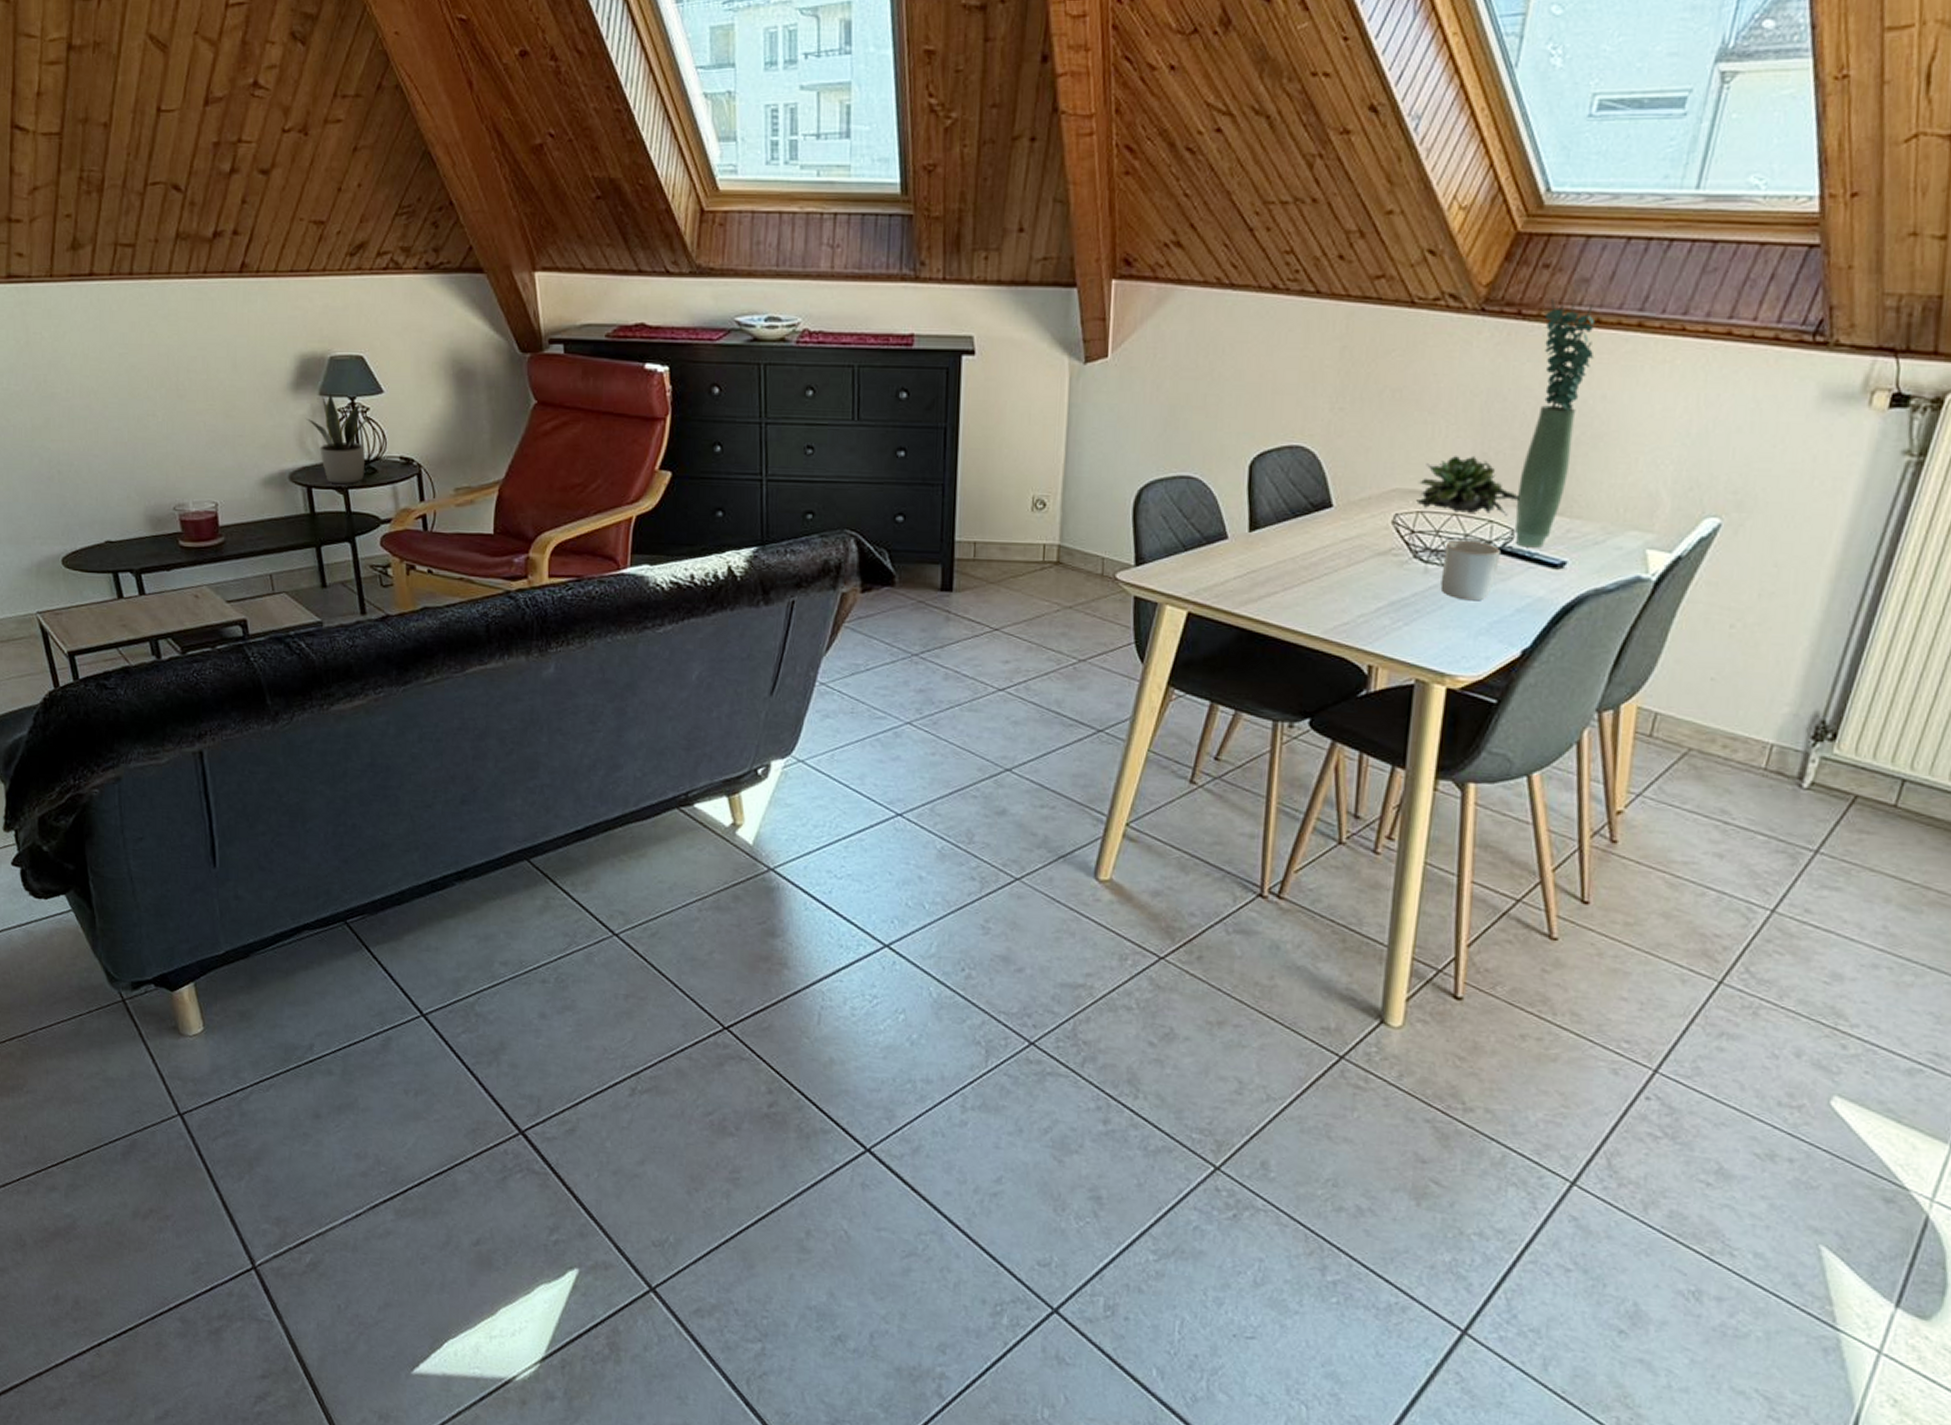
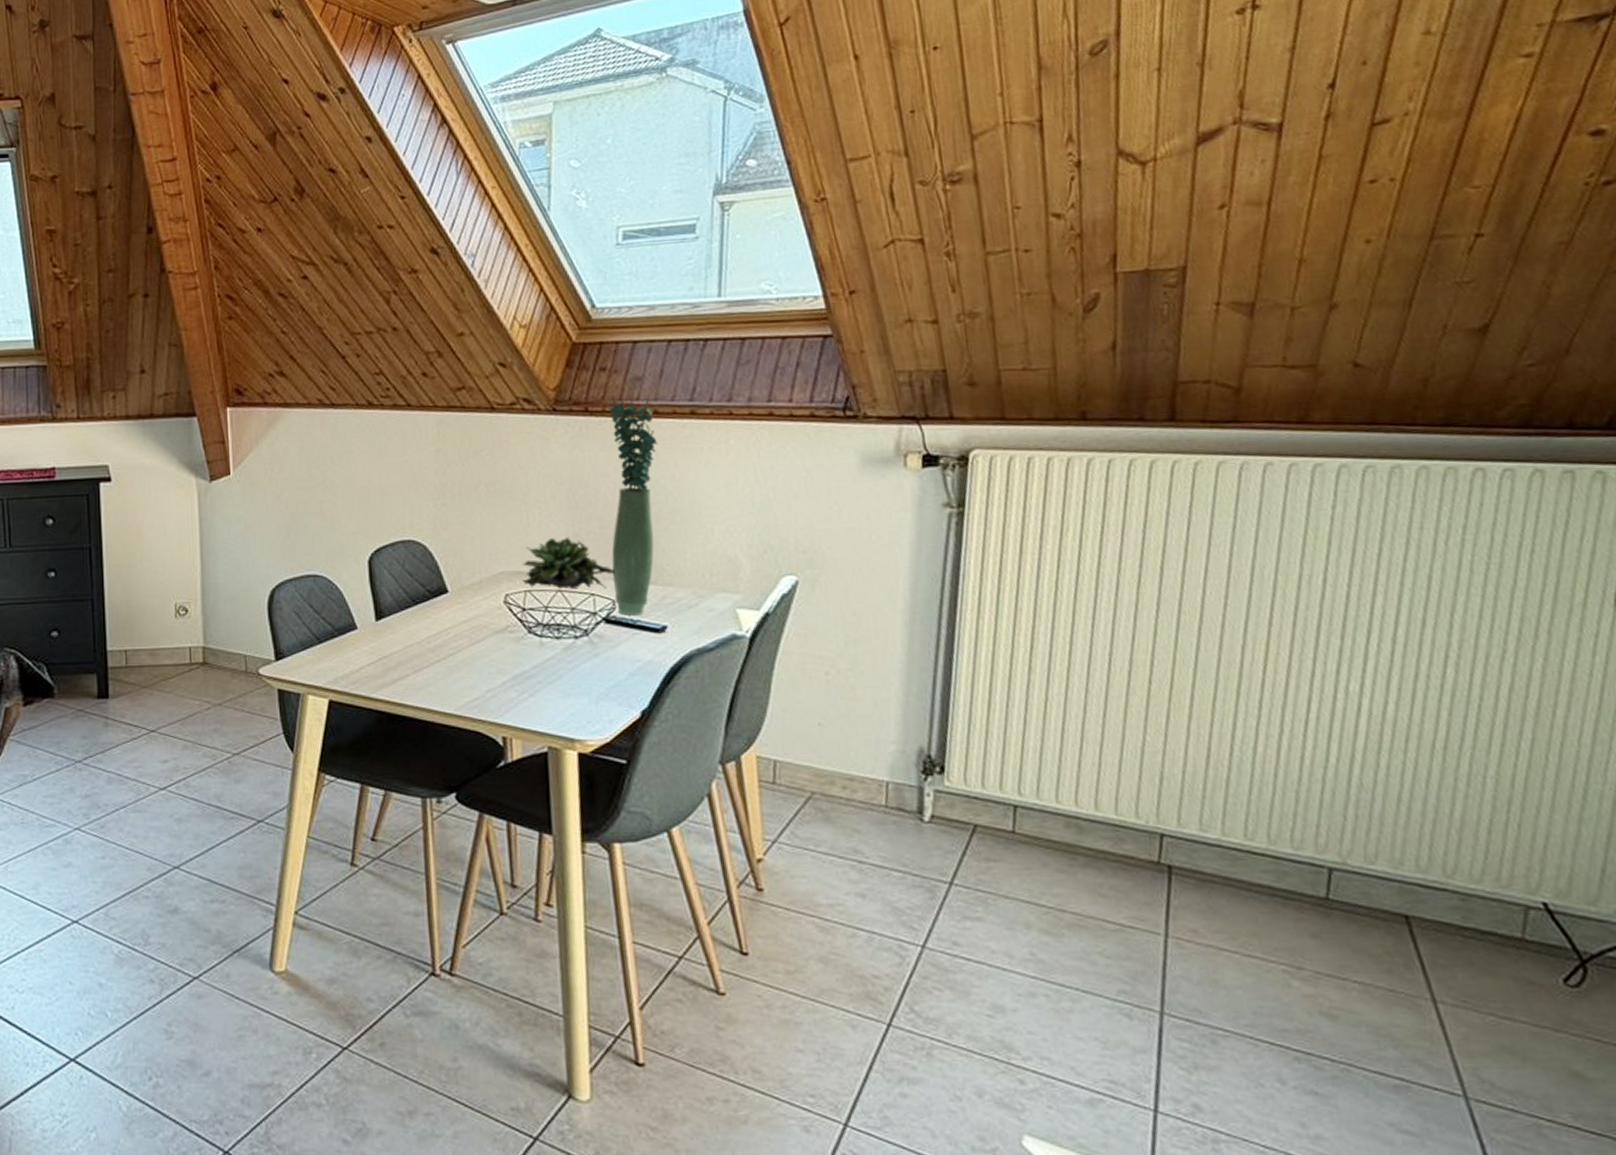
mug: present [1440,540,1500,601] -> none [555,613,607,669]

